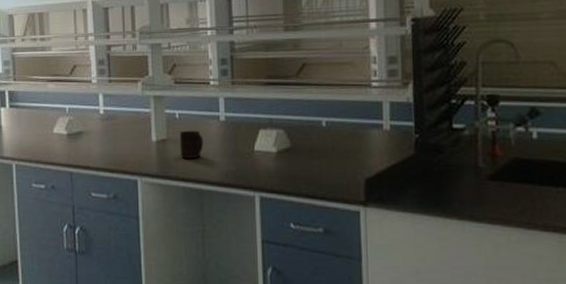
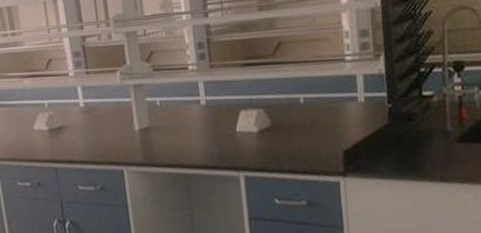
cup: present [179,130,204,158] -> none [161,116,187,145]

